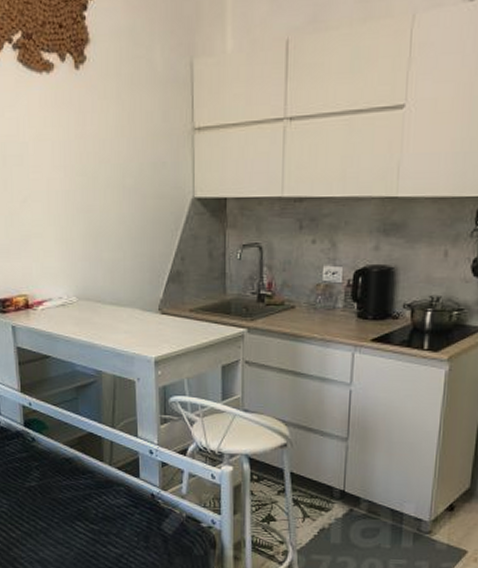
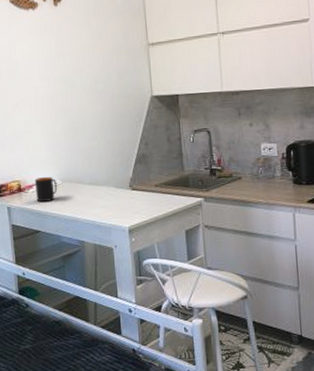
mug: none [45,291,71,323] -> present [34,176,57,203]

